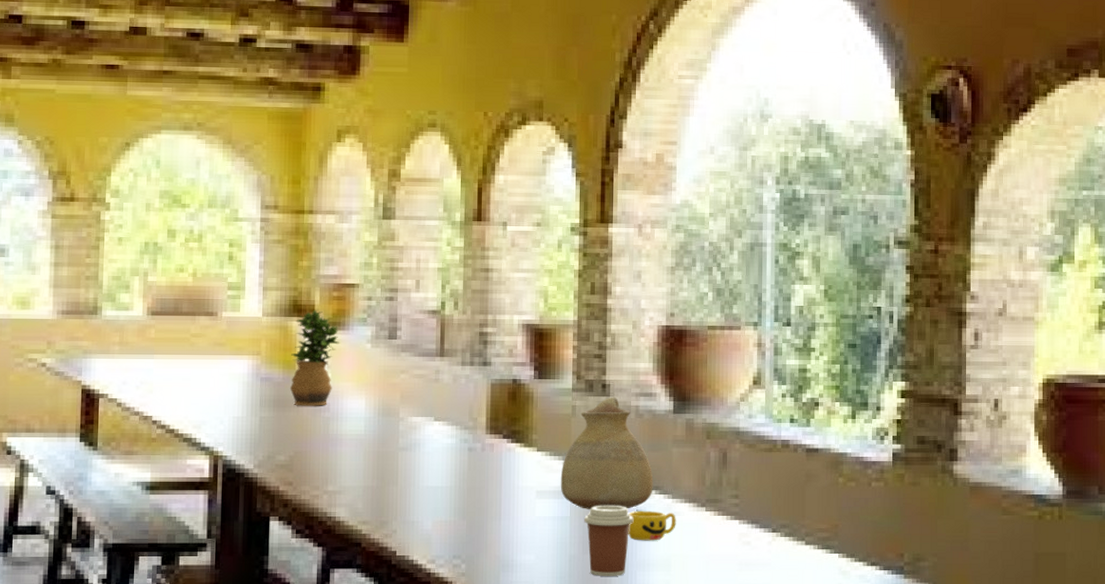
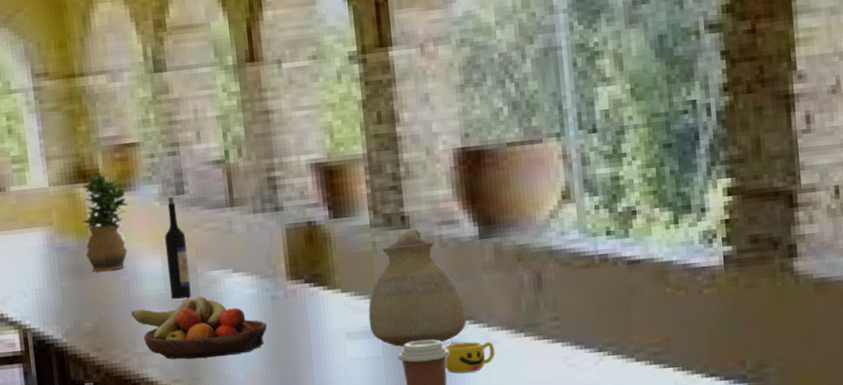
fruit bowl: none [327,441,461,503] -> present [131,296,268,360]
wine bottle: none [369,341,392,441] -> present [164,197,191,299]

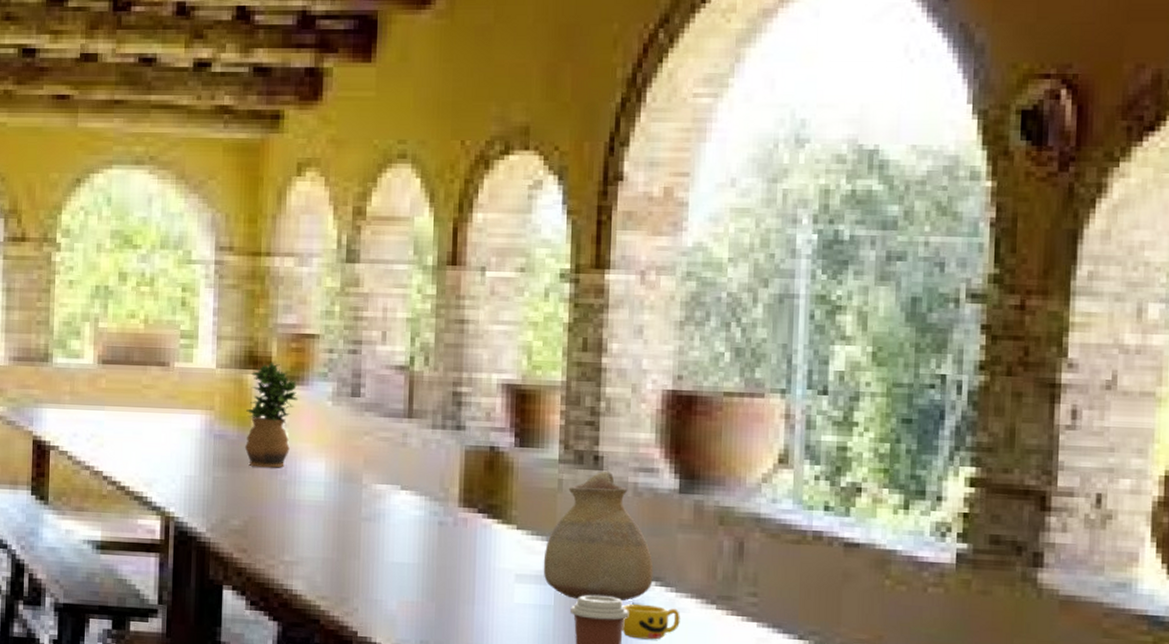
fruit bowl: present [131,296,268,360] -> none [284,509,430,579]
wine bottle: present [164,197,191,299] -> none [329,398,355,509]

